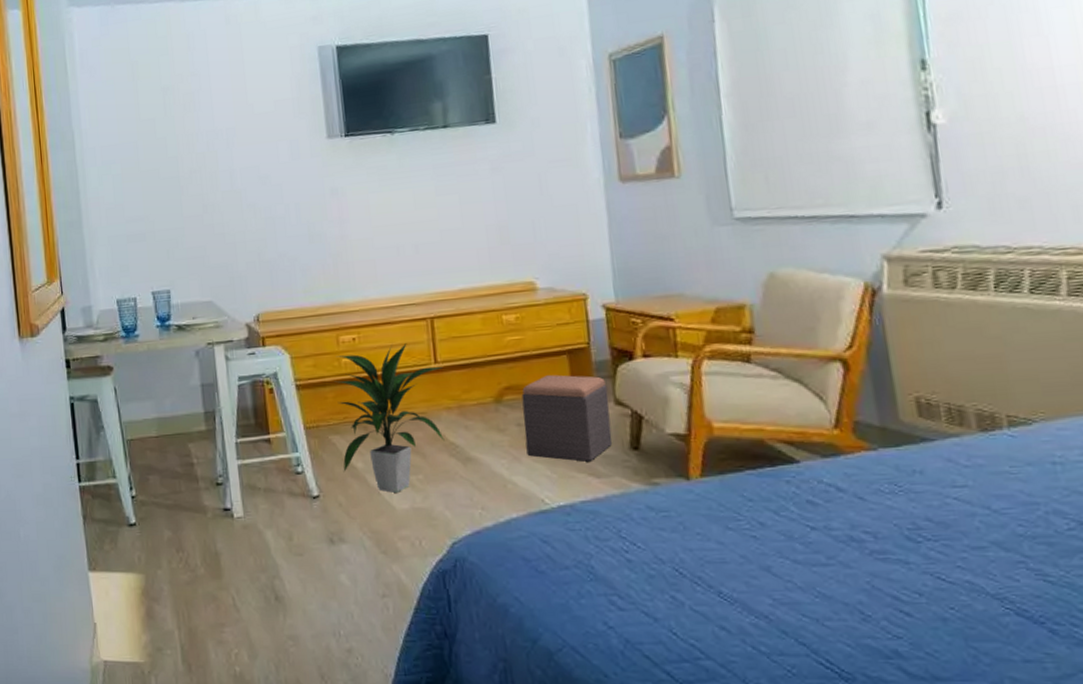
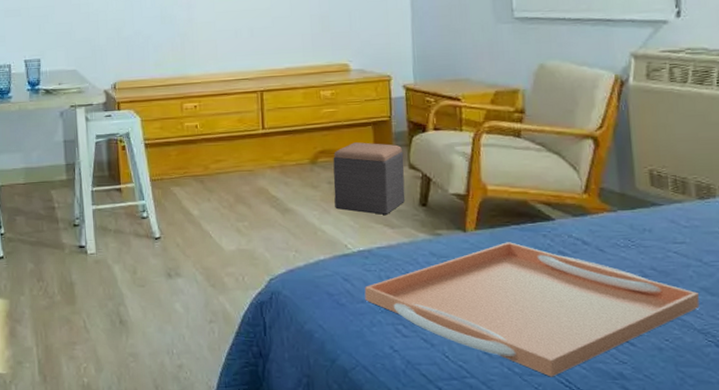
indoor plant: present [335,343,445,493] -> none [178,112,268,236]
serving tray: none [568,491,991,657] -> present [364,242,700,377]

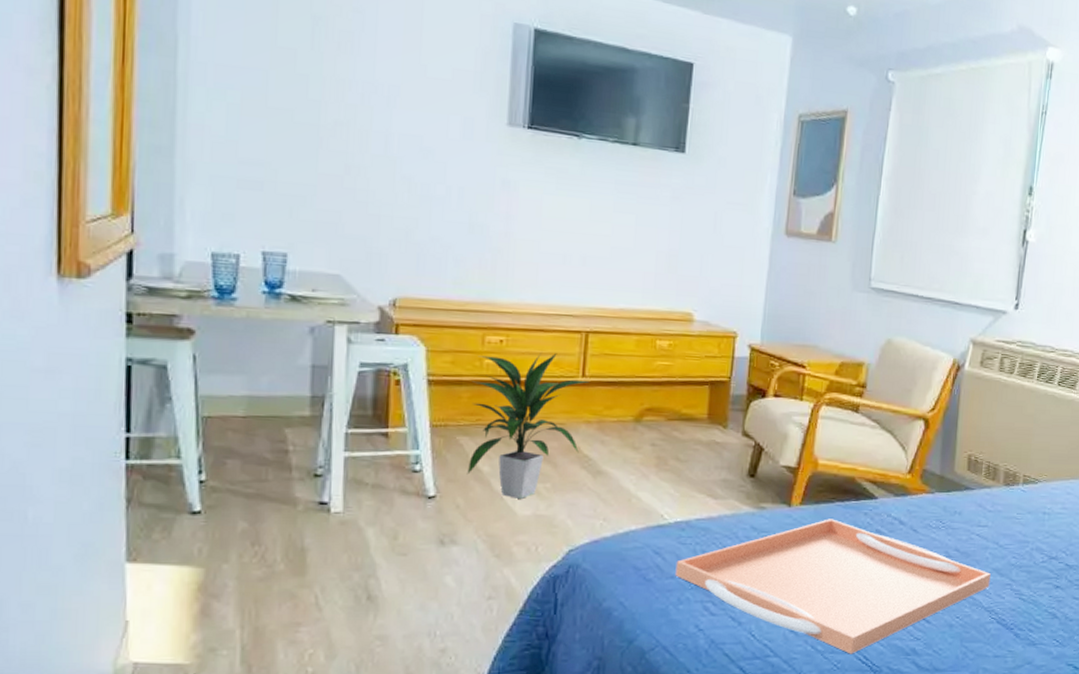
indoor plant: none [178,112,268,236] -> present [466,353,589,499]
footstool: present [333,142,406,215] -> none [656,402,739,484]

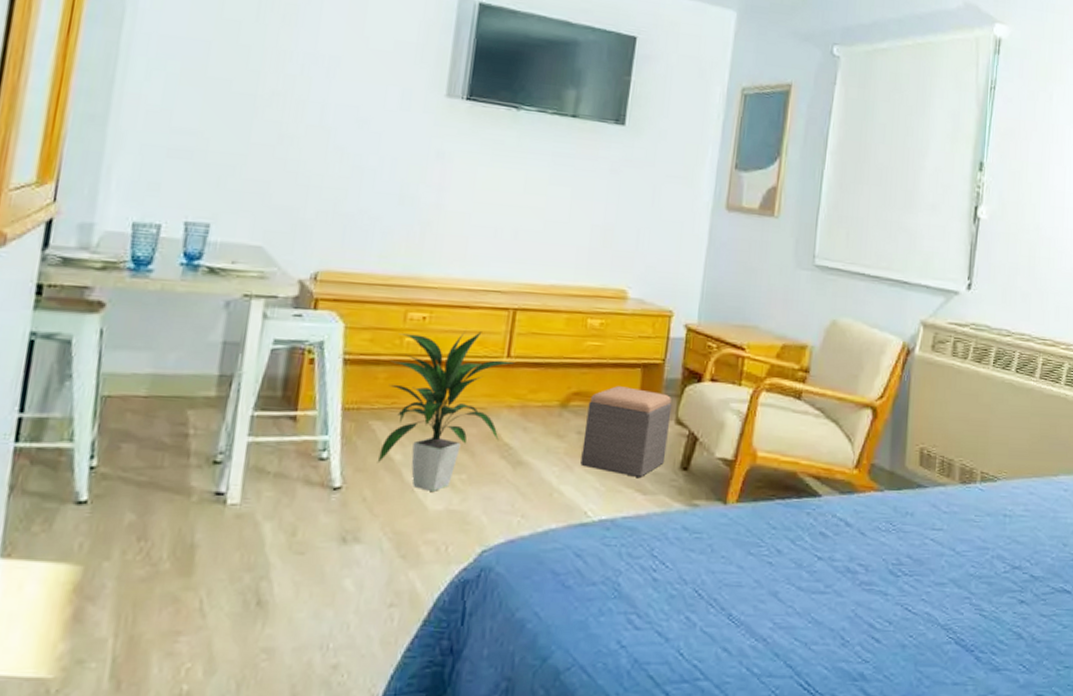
footstool: none [656,402,739,484] -> present [580,386,672,477]
serving tray: present [675,519,991,654] -> none [597,519,947,679]

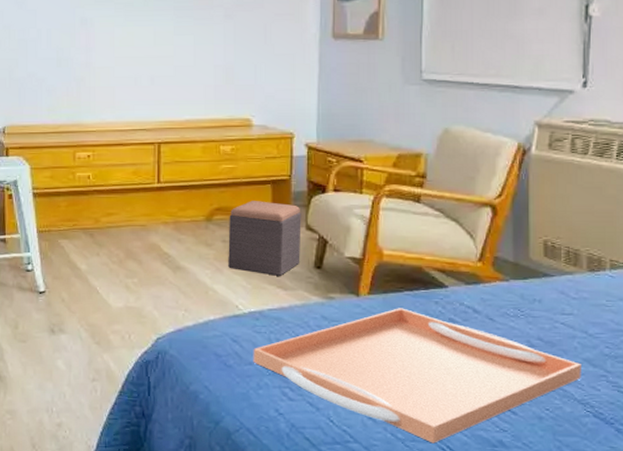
indoor plant: present [377,331,514,491] -> none [68,164,164,292]
serving tray: none [597,519,947,679] -> present [253,308,581,443]

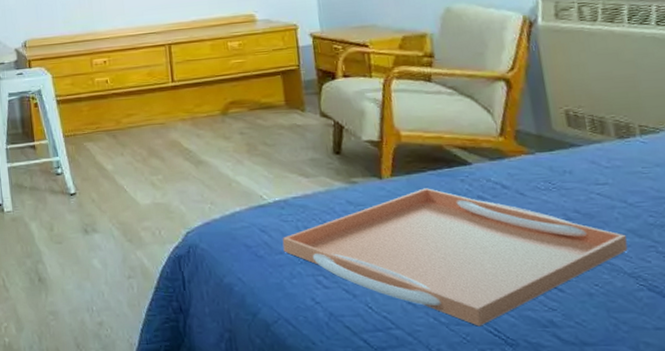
footstool: present [228,201,302,276] -> none [243,91,319,164]

